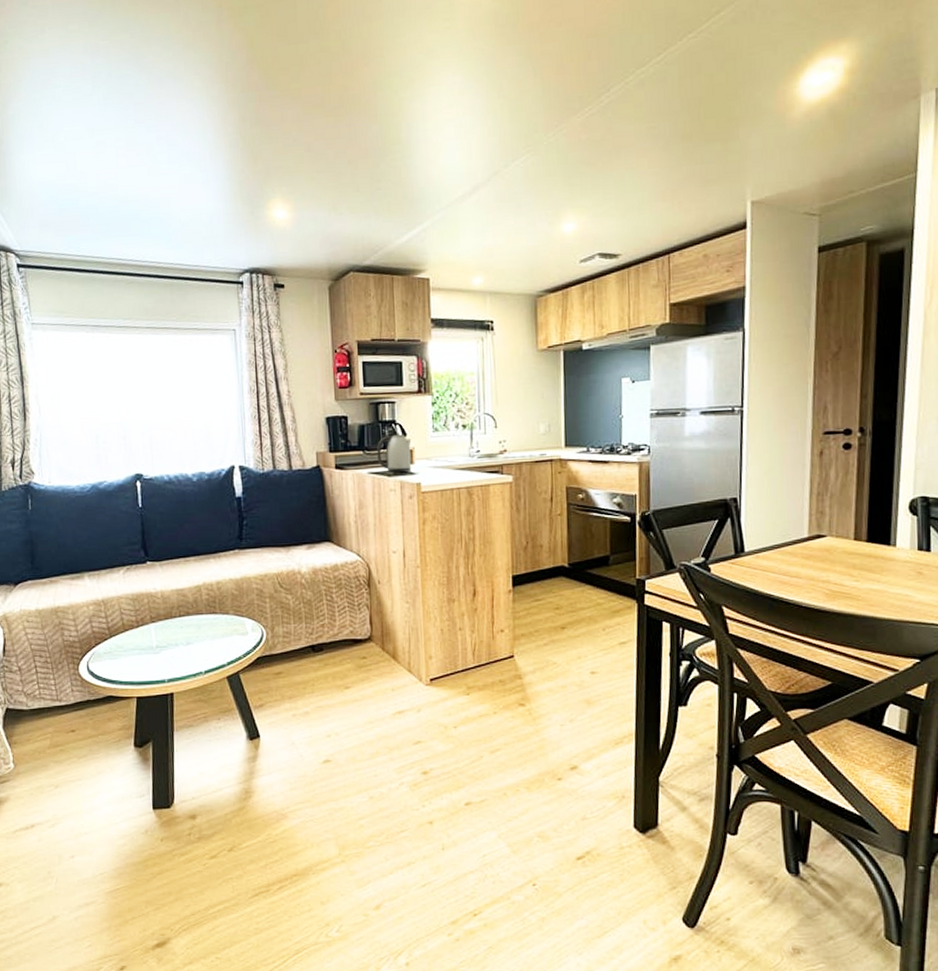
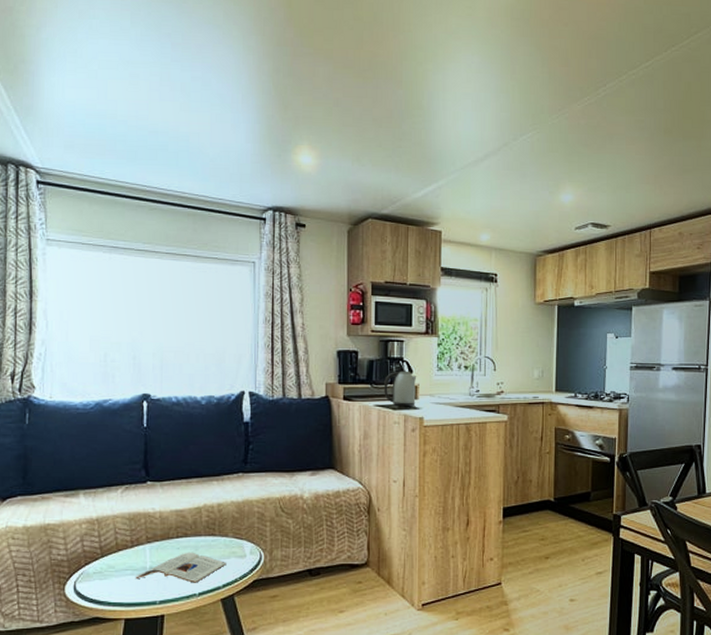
magazine: none [143,630,230,661] -> present [135,552,227,583]

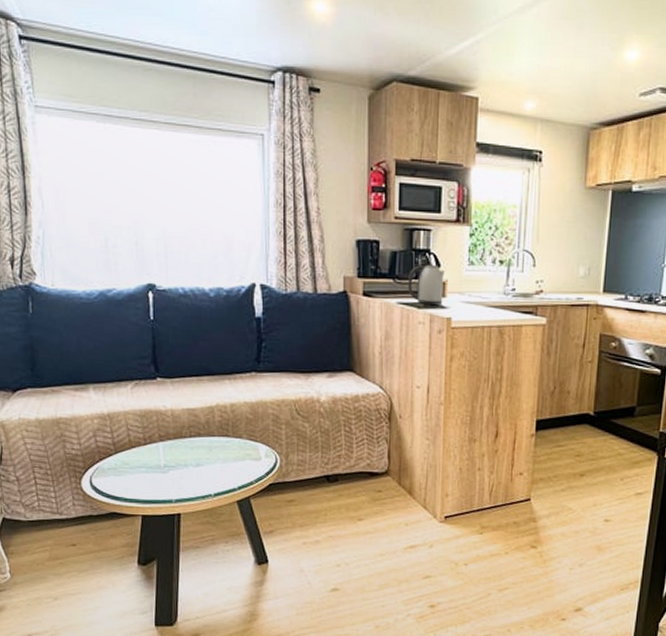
magazine: present [135,552,227,583] -> none [149,452,242,484]

